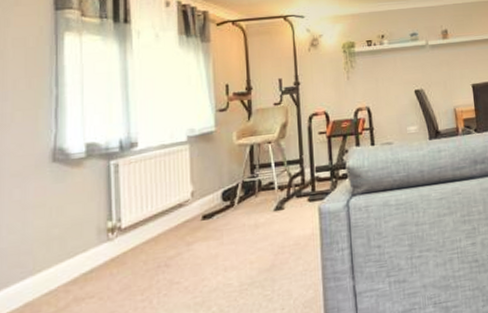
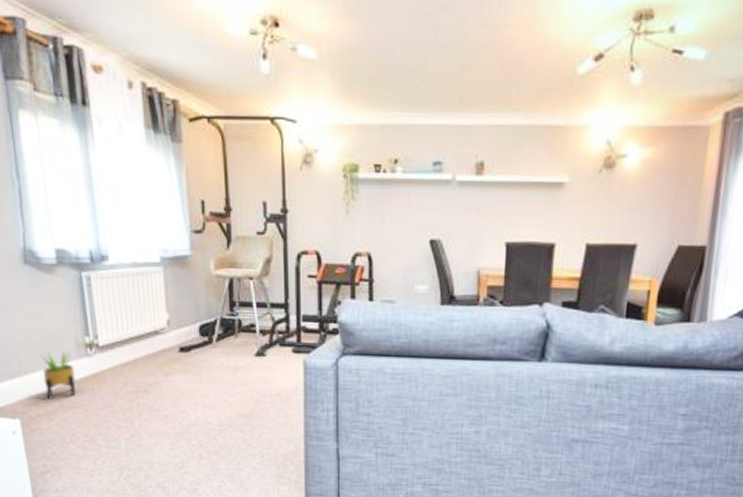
potted plant: none [57,240,93,295] -> present [39,352,76,400]

